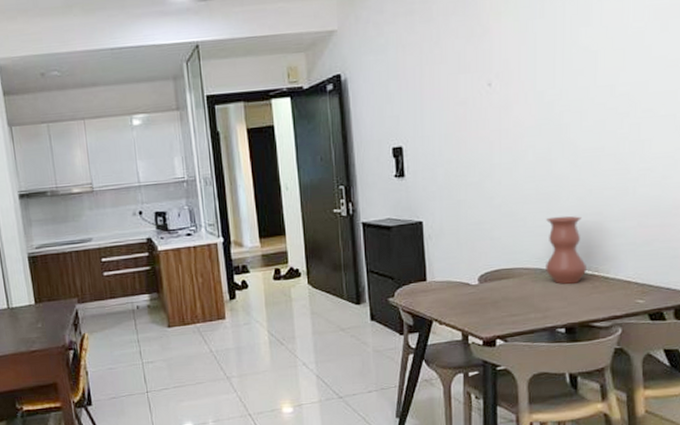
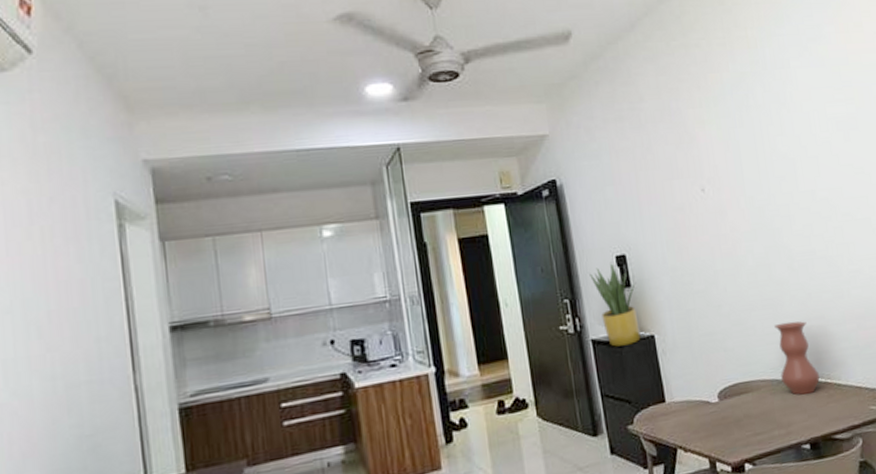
planter: none [365,153,409,230] -> present [589,261,641,347]

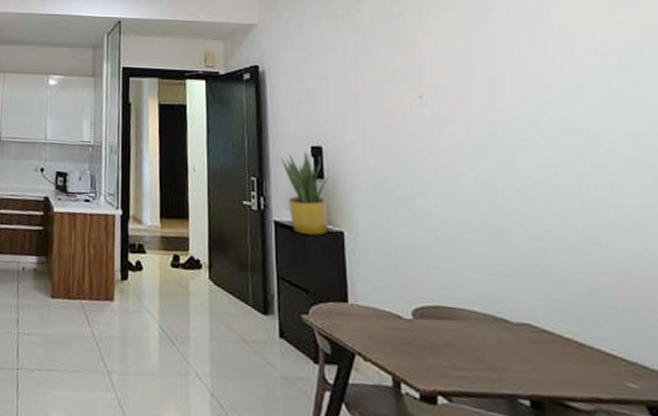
vase: present [774,321,820,395] -> none [495,254,554,344]

